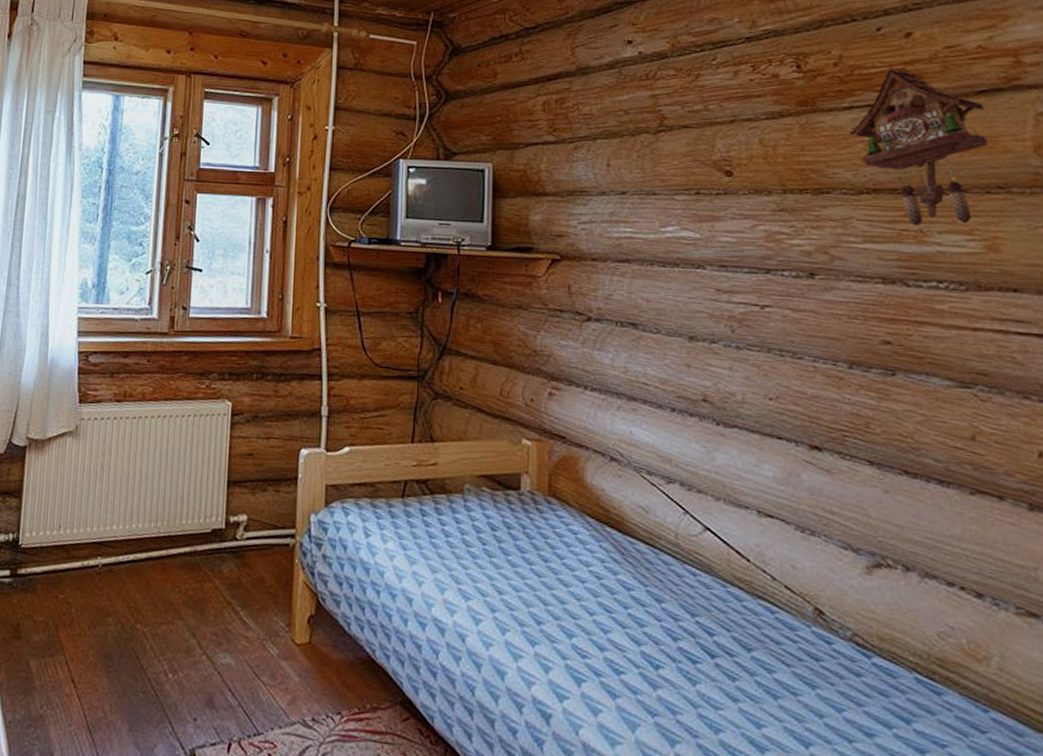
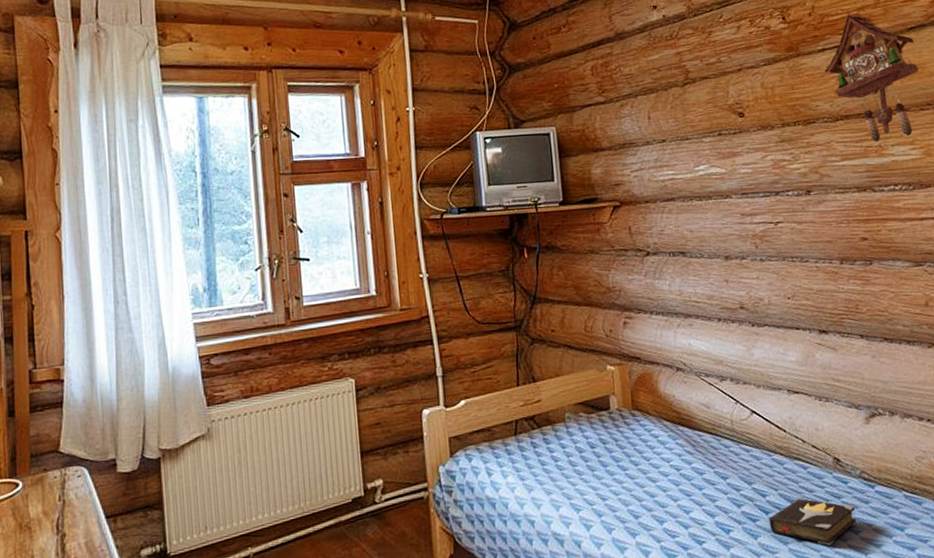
hardback book: none [714,647,842,718] -> present [769,498,858,546]

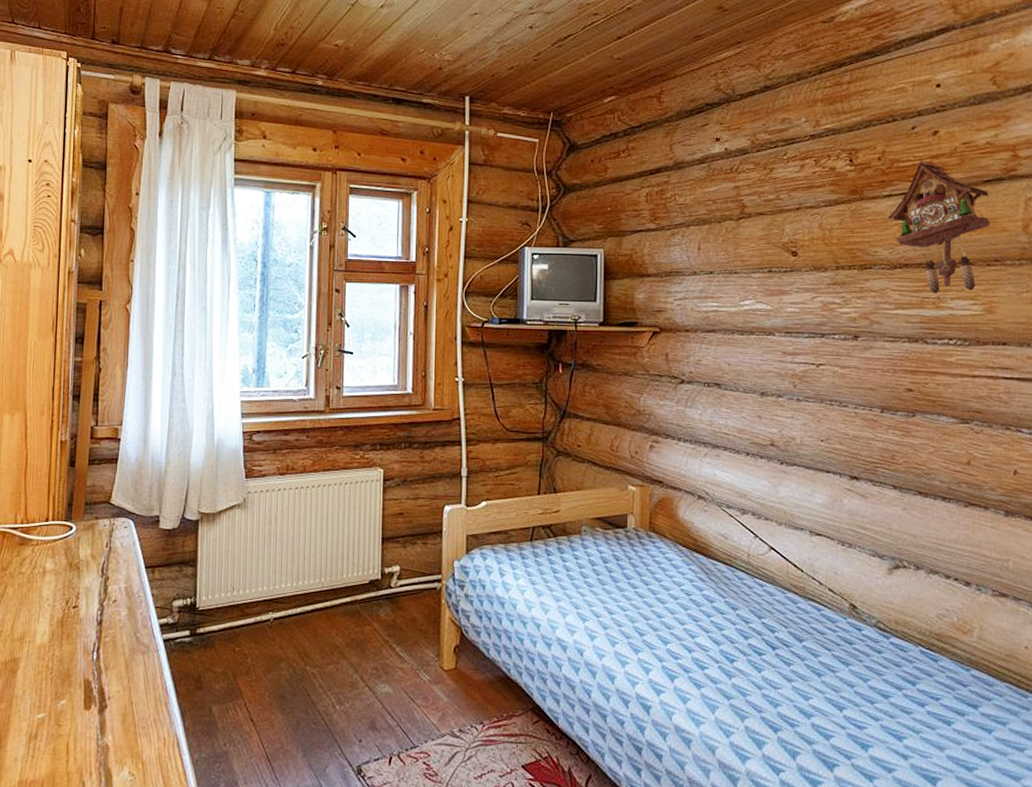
hardback book: present [769,498,858,546] -> none [775,638,867,689]

